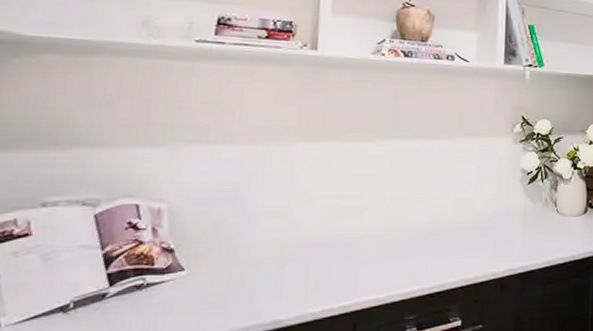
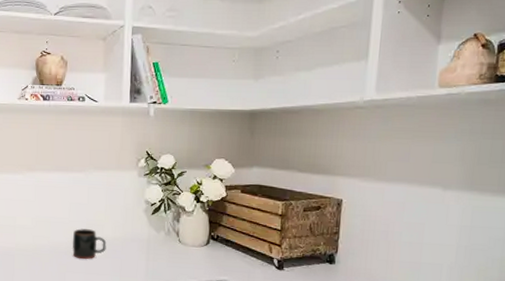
mug: none [435,205,478,242] -> present [72,228,107,260]

